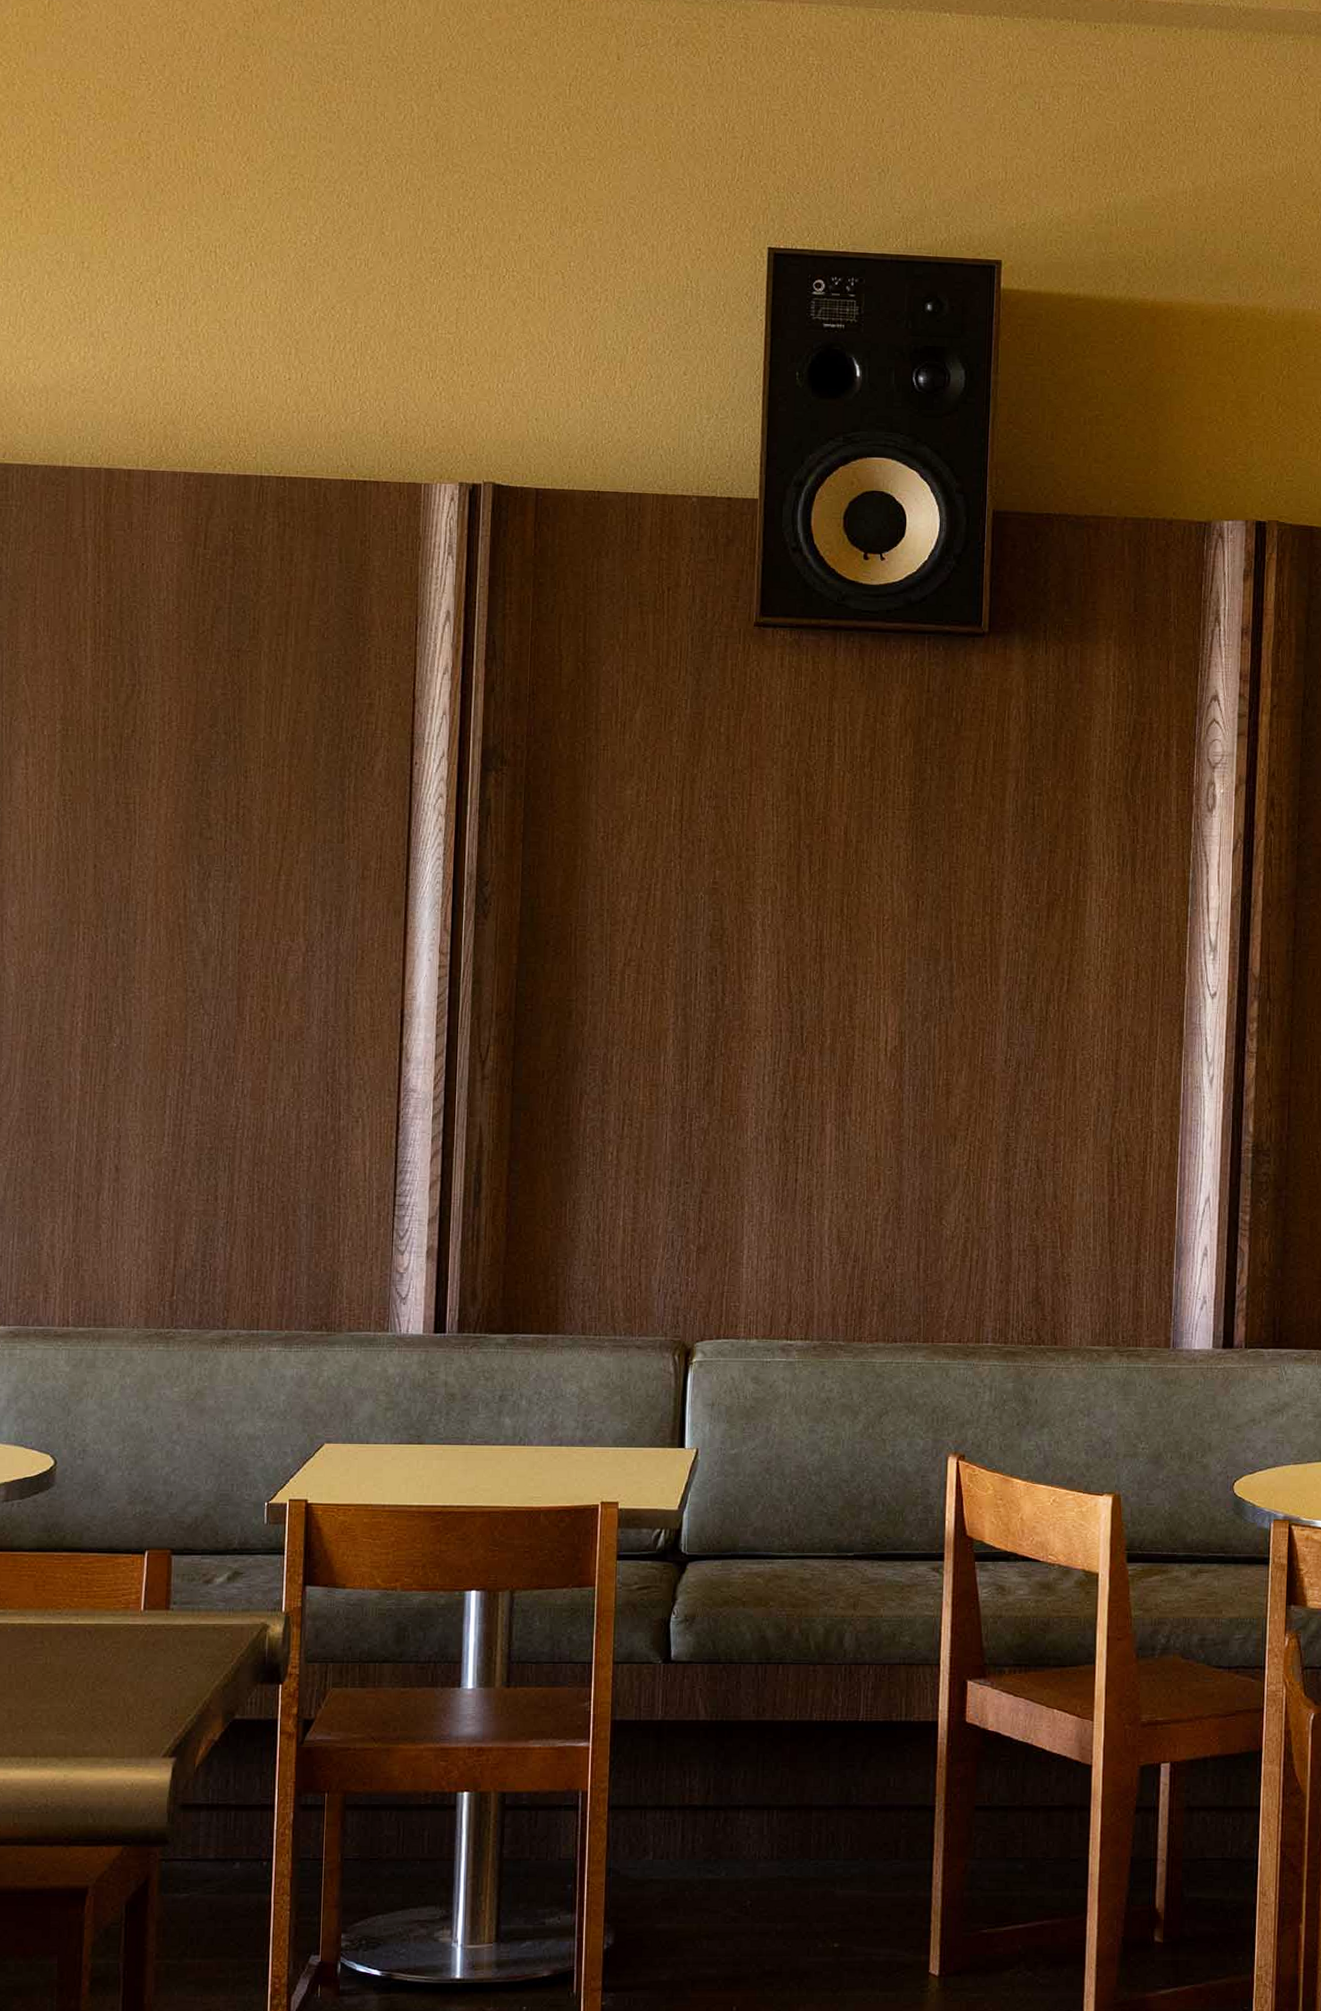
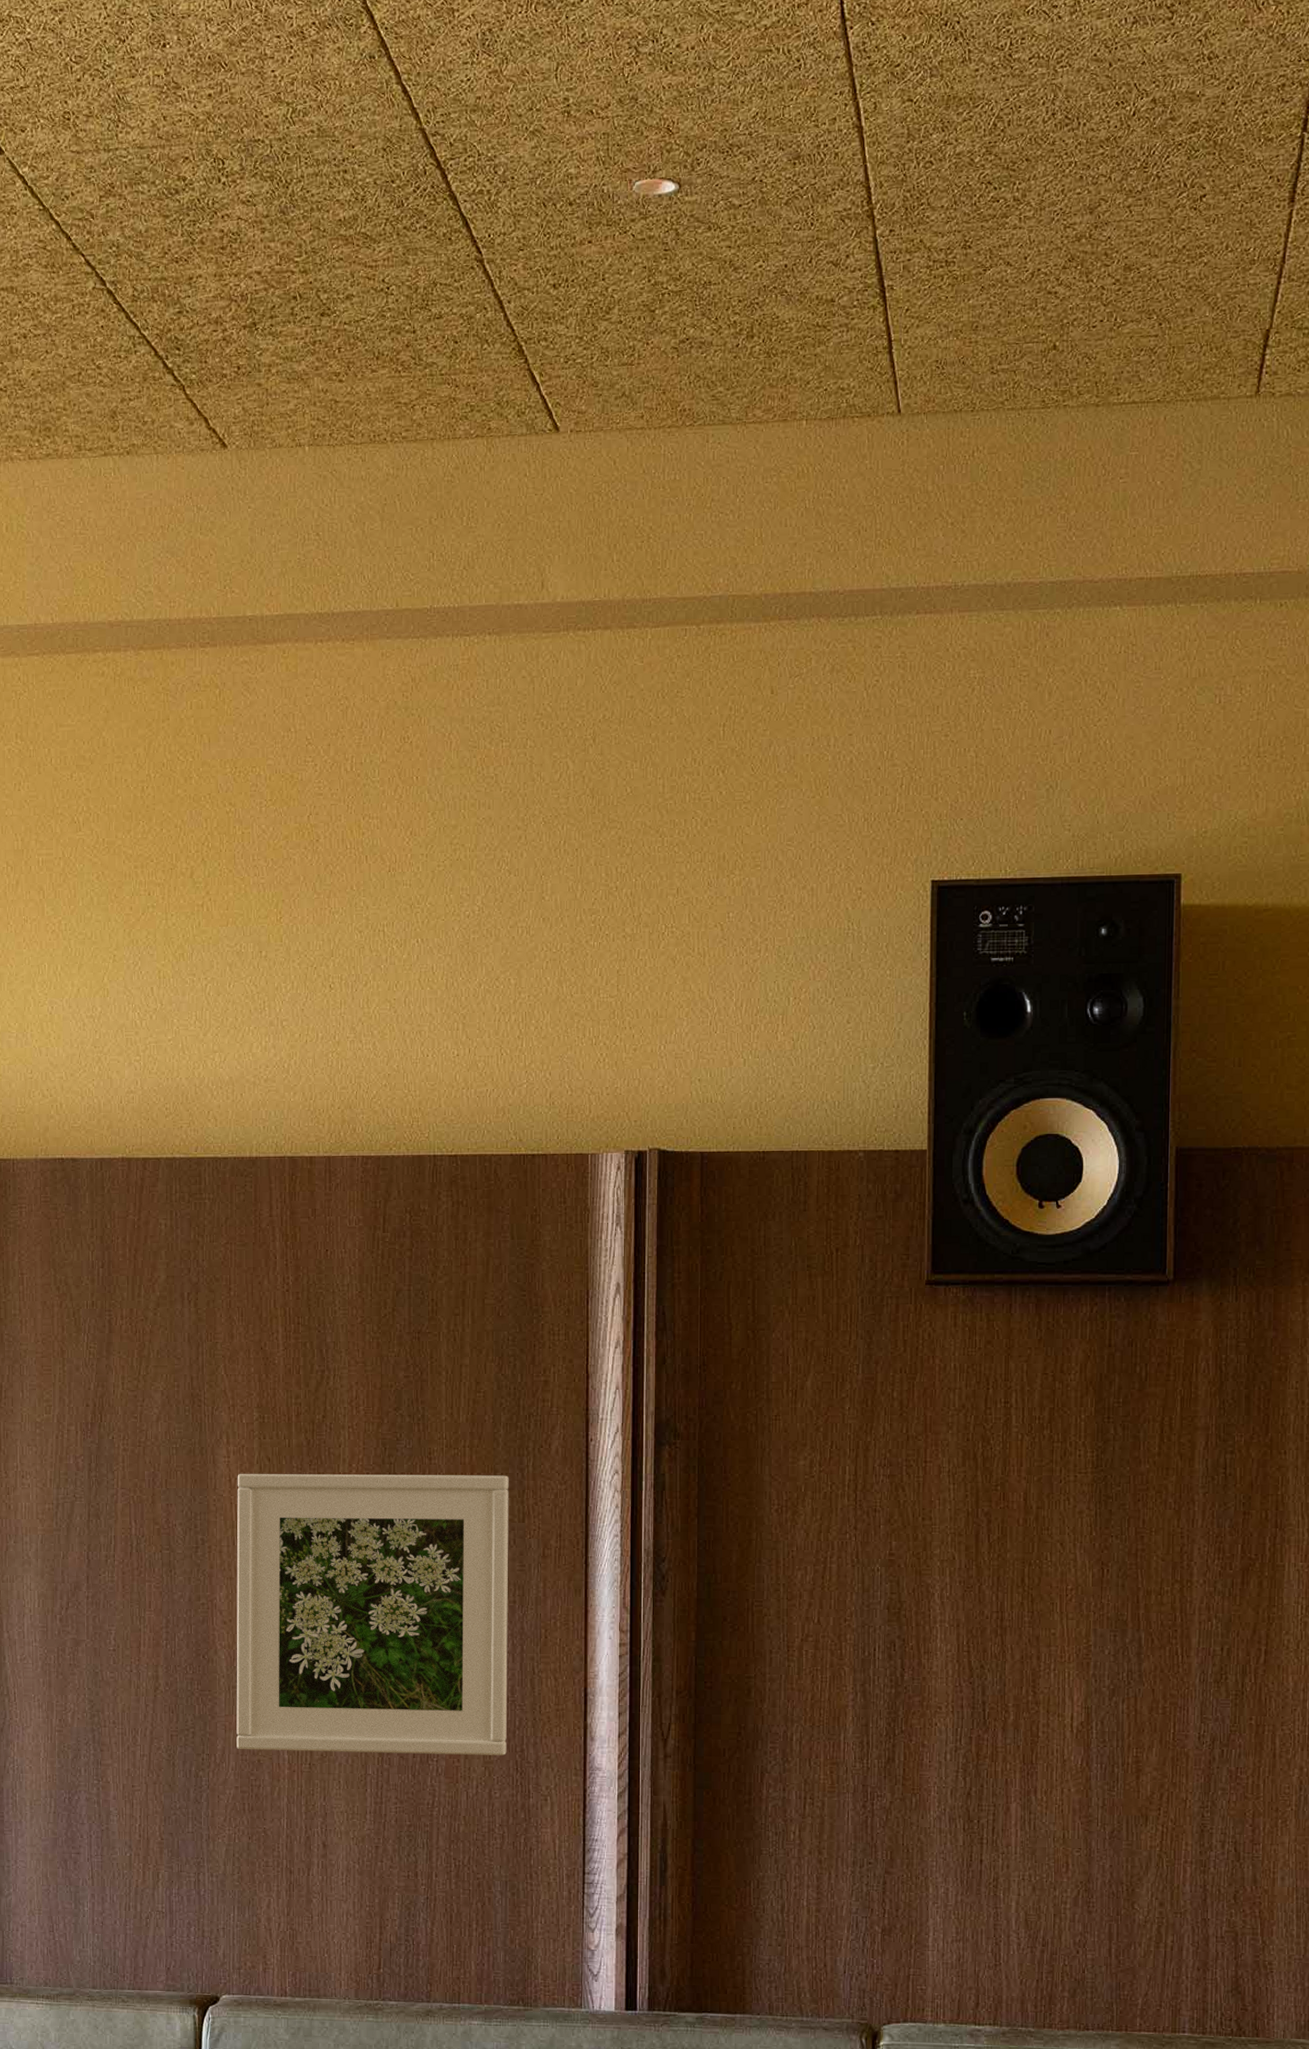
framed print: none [23,786,329,1077] -> present [236,1474,509,1756]

